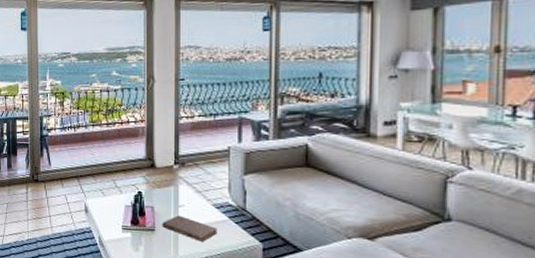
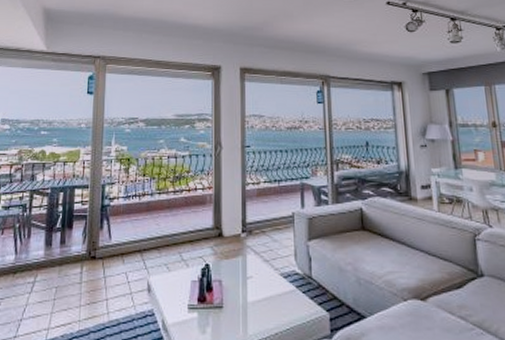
book: present [162,215,217,243] -> none [230,288,286,318]

